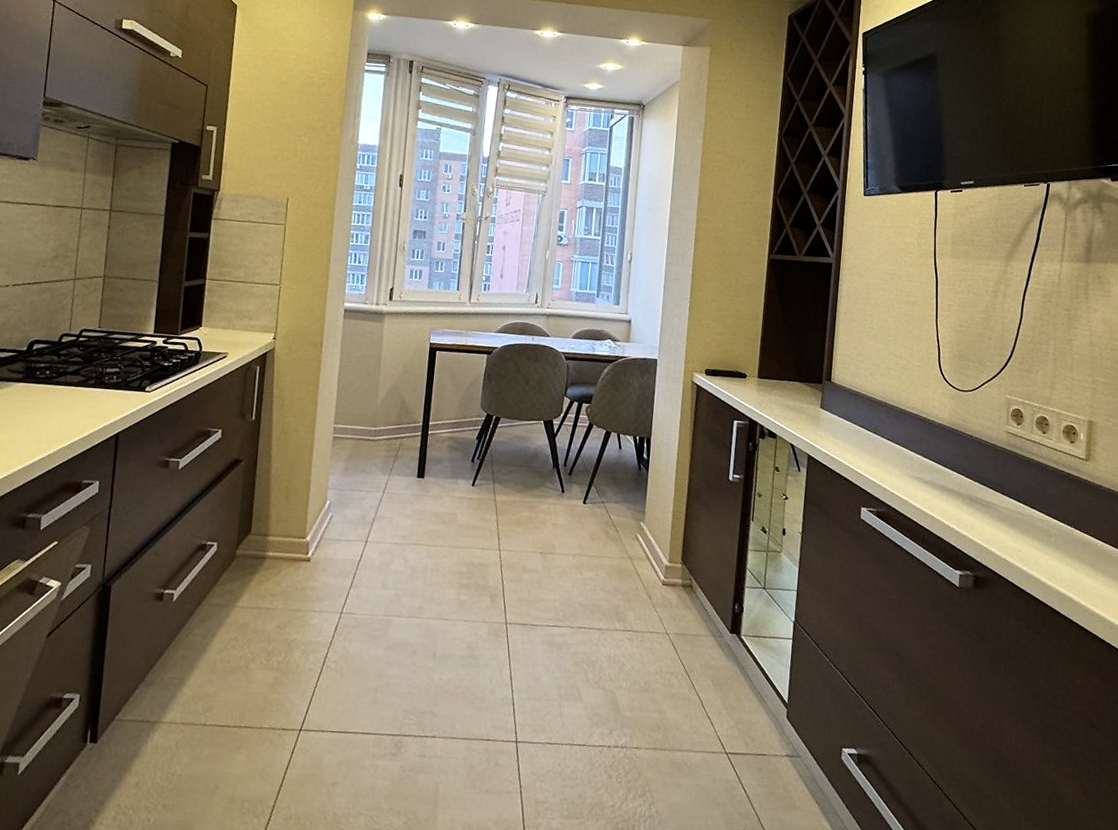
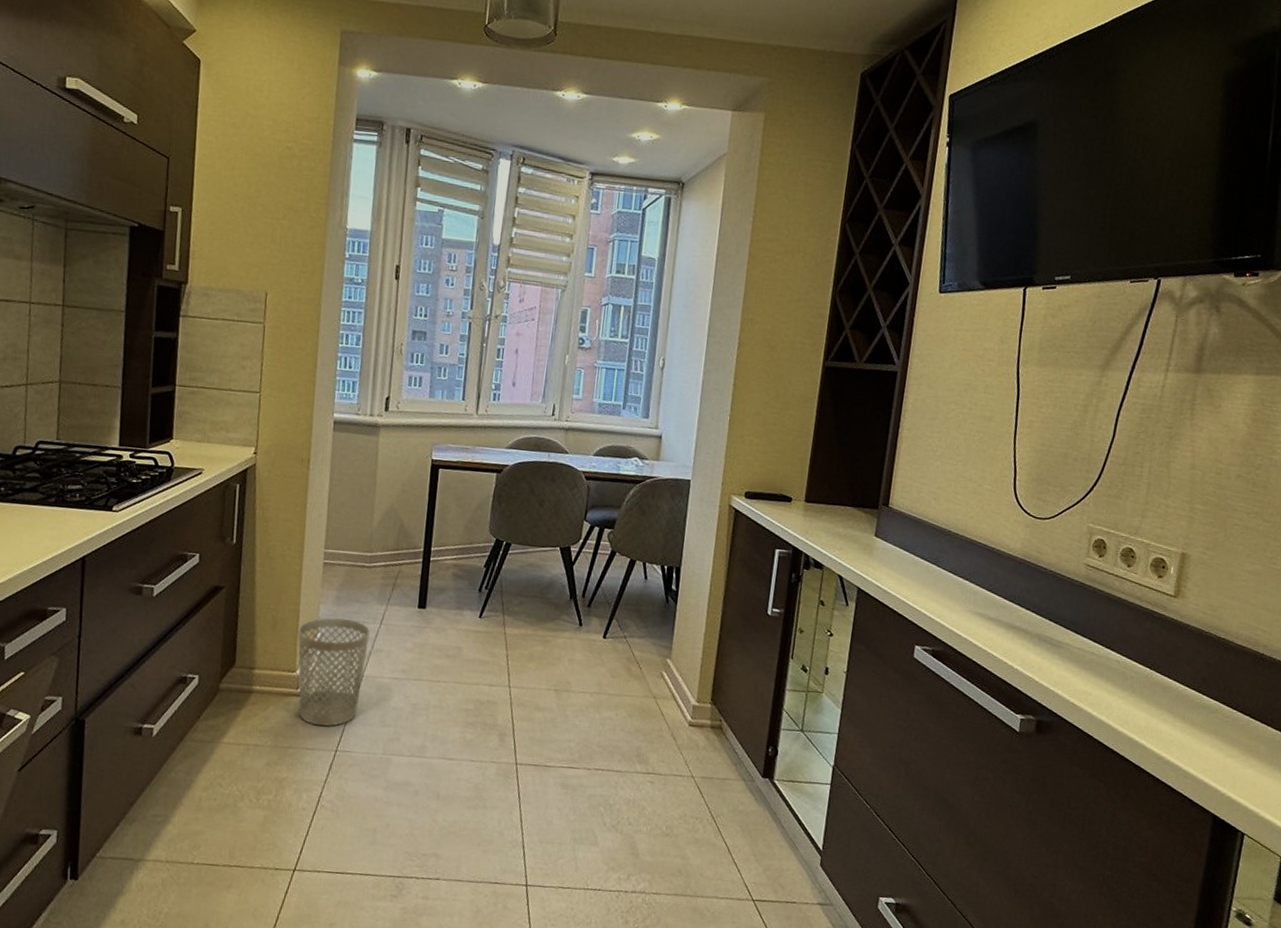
wastebasket: none [307,487,374,590] -> present [297,618,370,727]

